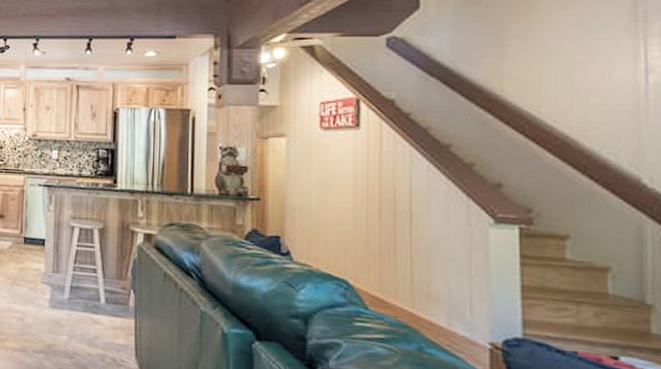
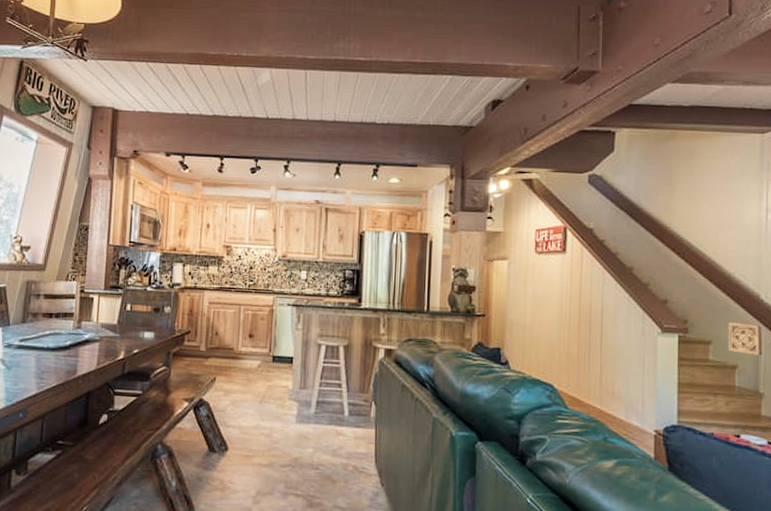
wall ornament: none [593,212,649,256] -> present [727,322,763,356]

